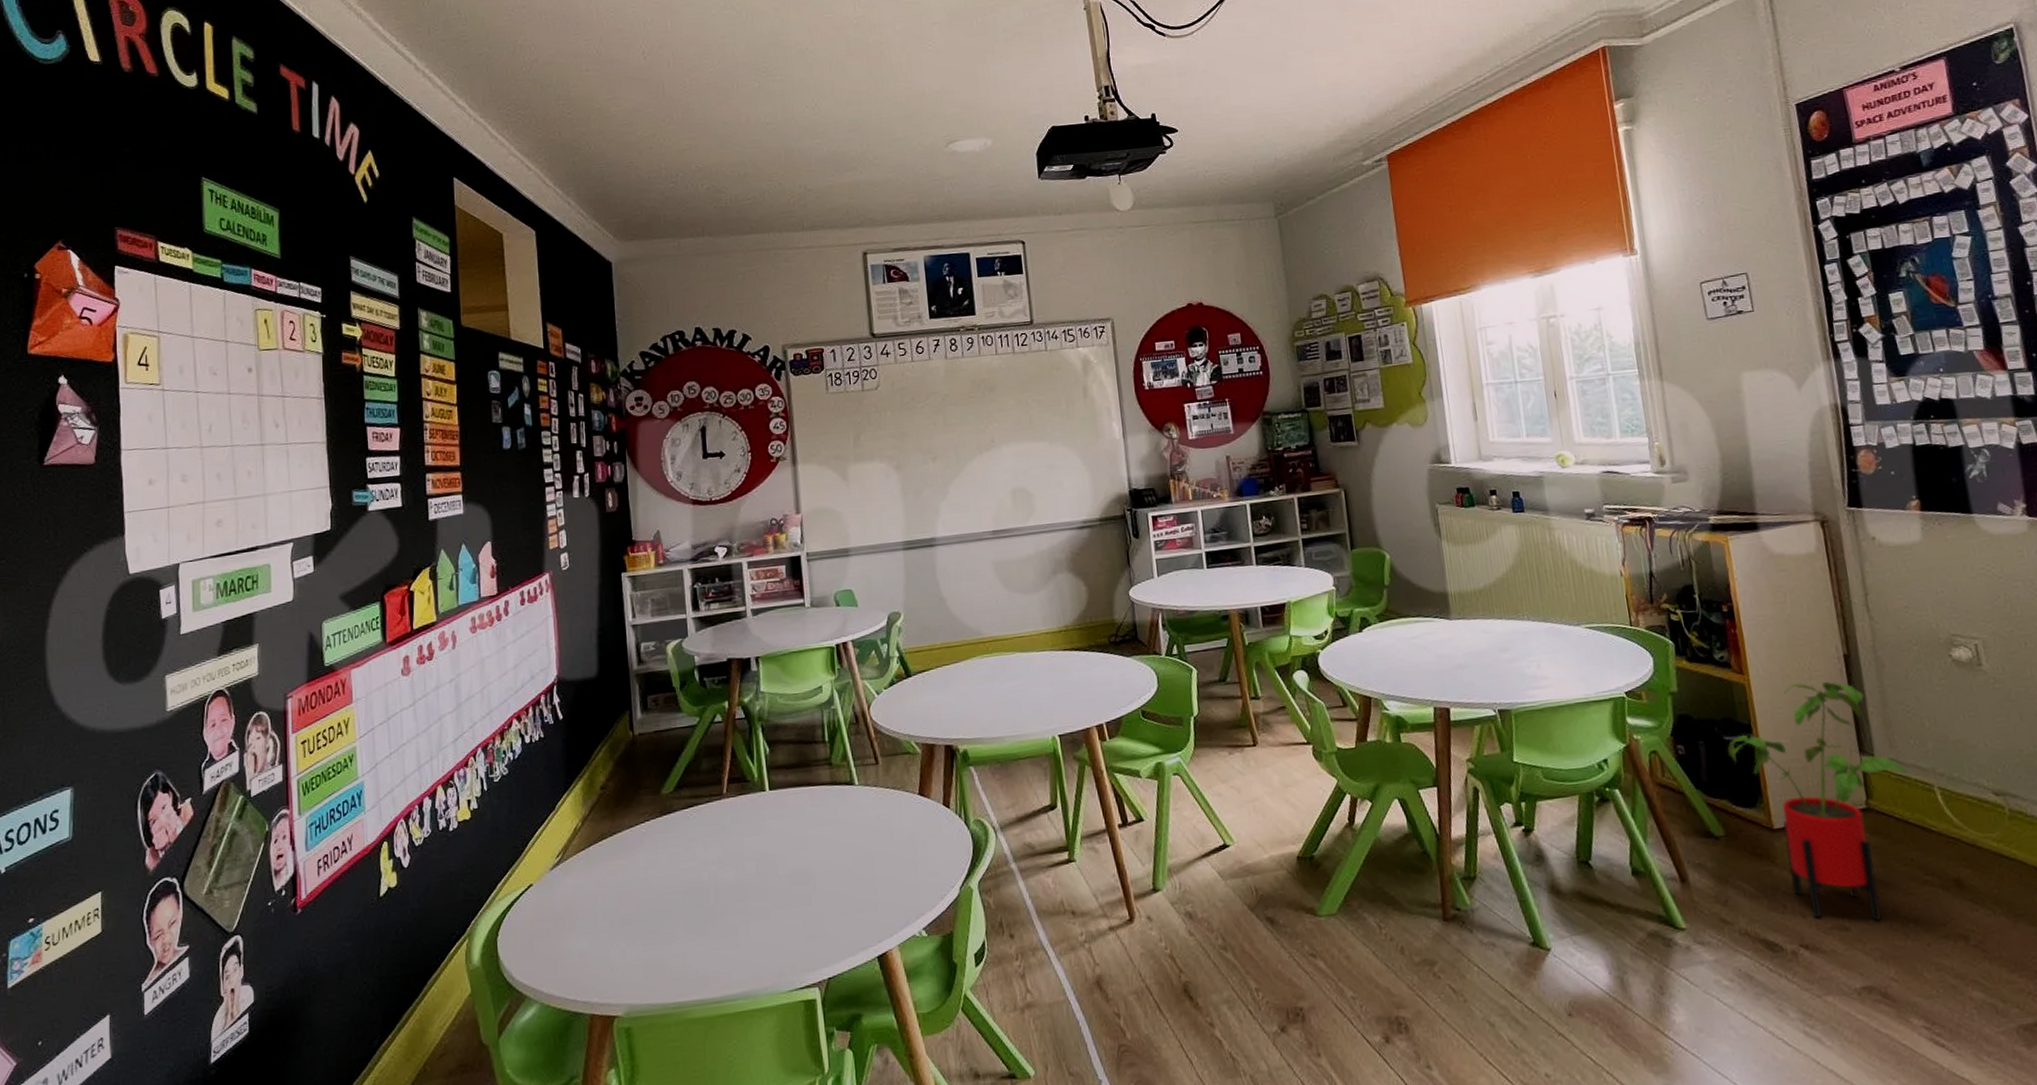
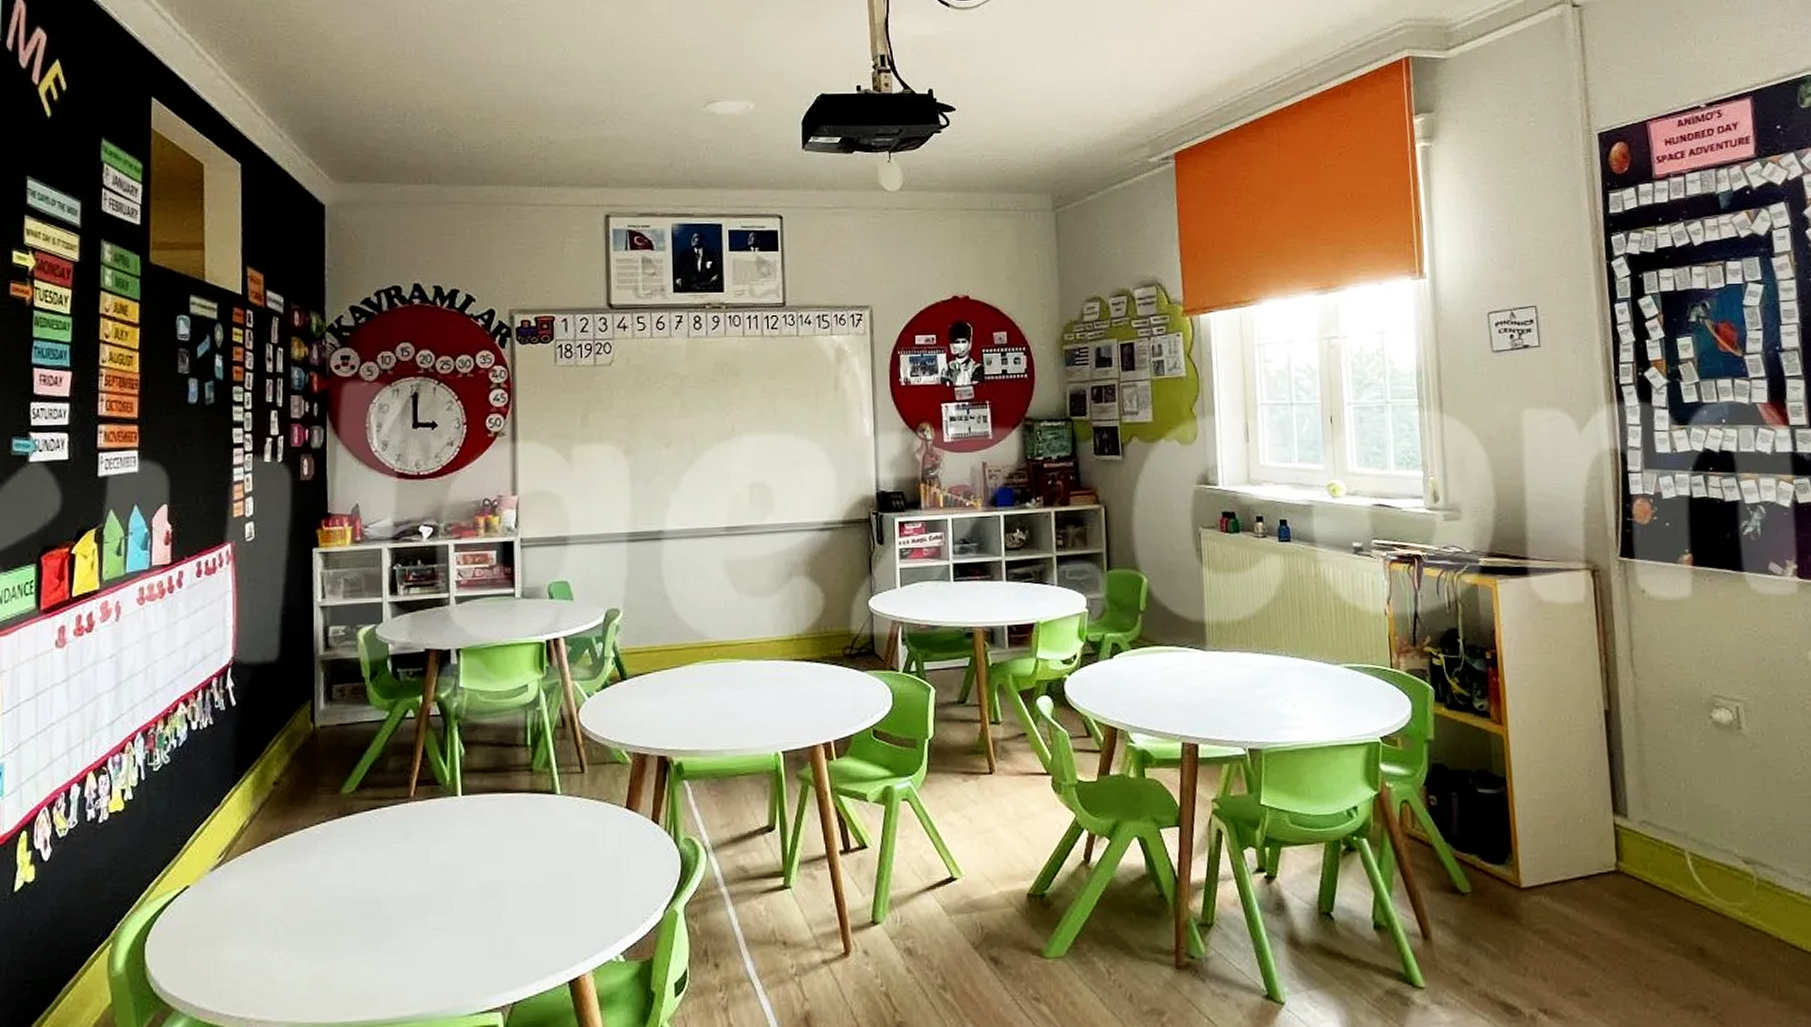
house plant: present [1728,681,1910,921] -> none [1481,736,1662,988]

